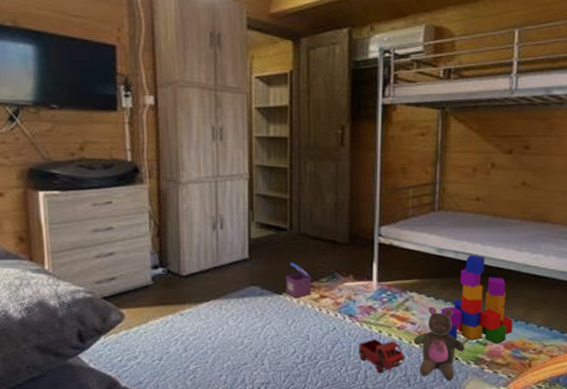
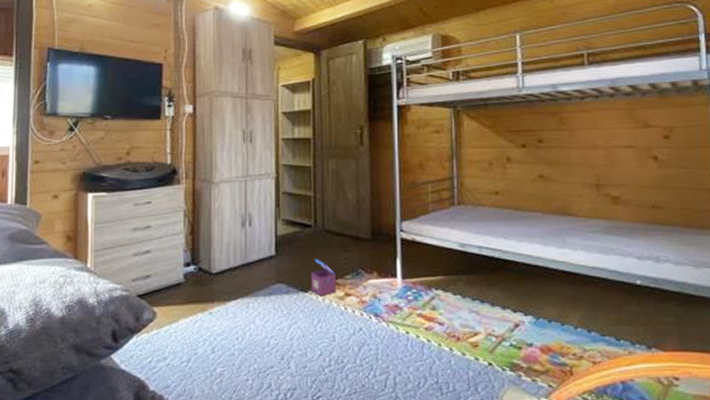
toy truck: present [359,338,404,374] -> none [386,340,435,380]
stuffed bear: present [413,306,465,380] -> none [443,305,498,389]
toy blocks: present [441,254,513,344] -> none [469,250,547,348]

